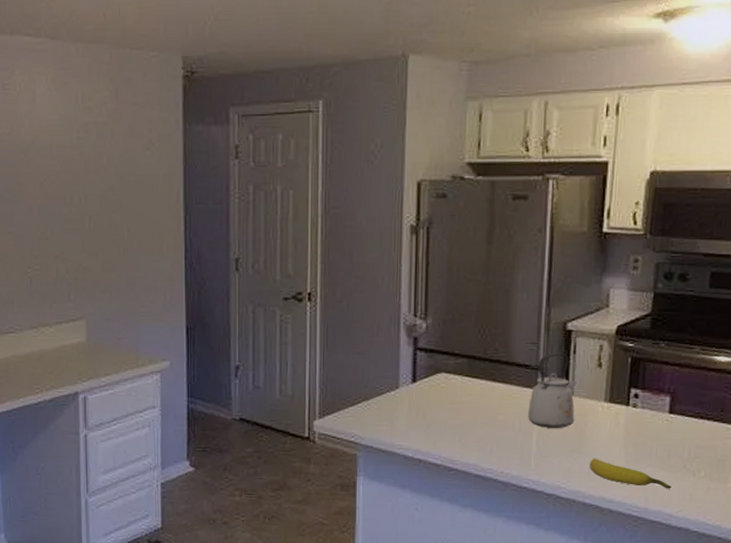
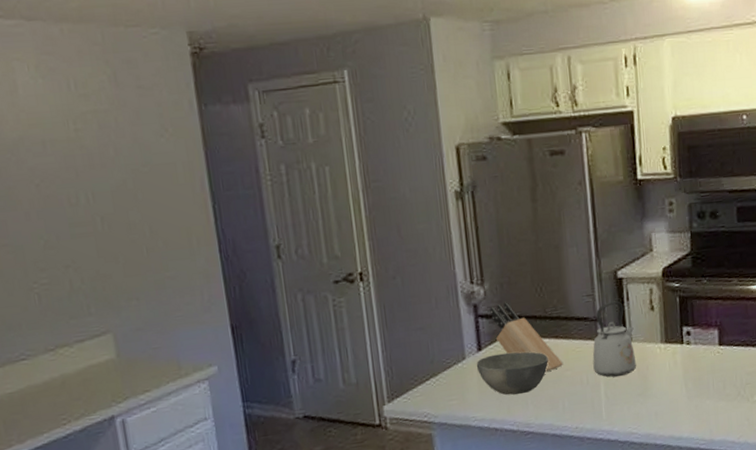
bowl: none [408,388,482,431] -> present [476,351,548,395]
knife block: none [429,339,496,413] -> present [489,302,563,373]
banana: present [590,458,672,489] -> none [656,399,731,420]

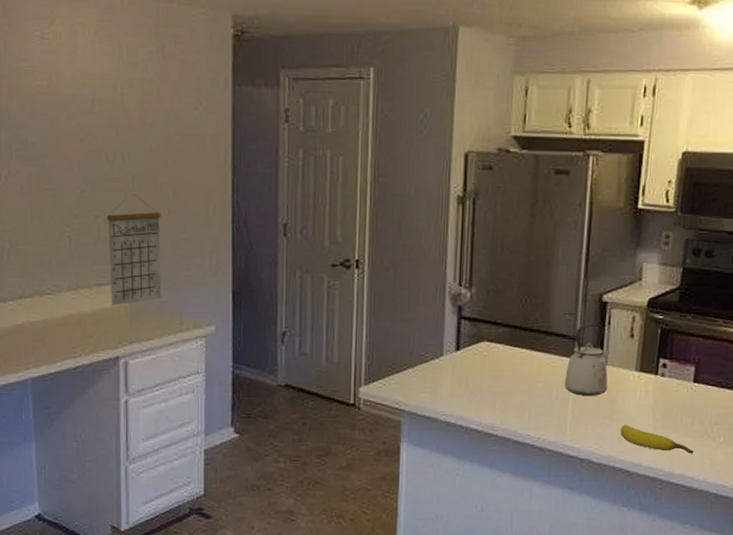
calendar: none [78,237,152,362] -> present [107,194,161,306]
bowl: present [476,351,548,395] -> none [452,356,522,398]
knife block: present [489,302,563,373] -> none [473,308,535,381]
banana: none [656,399,731,420] -> present [620,424,694,454]

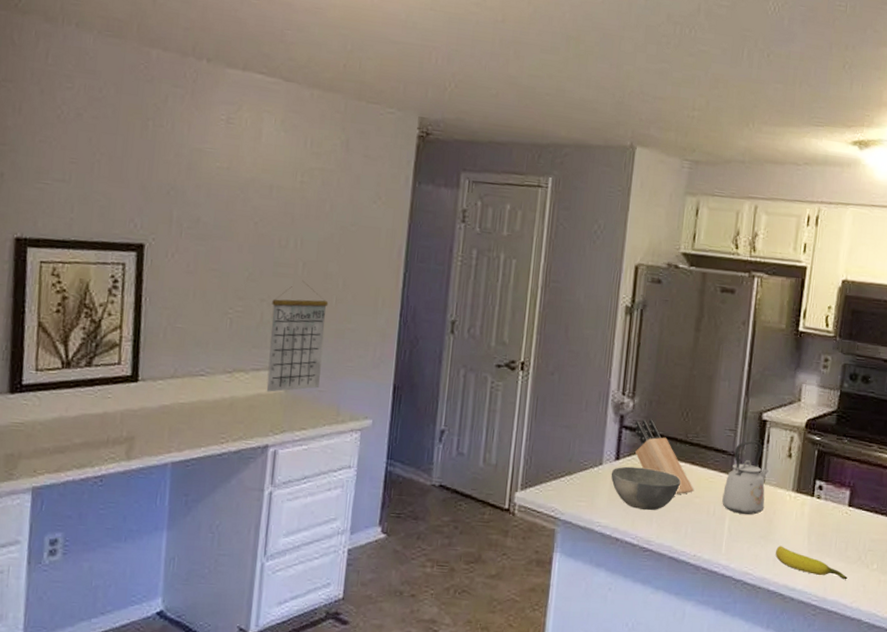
bowl: none [452,356,522,398] -> present [611,466,681,511]
knife block: none [473,308,535,381] -> present [634,419,694,495]

